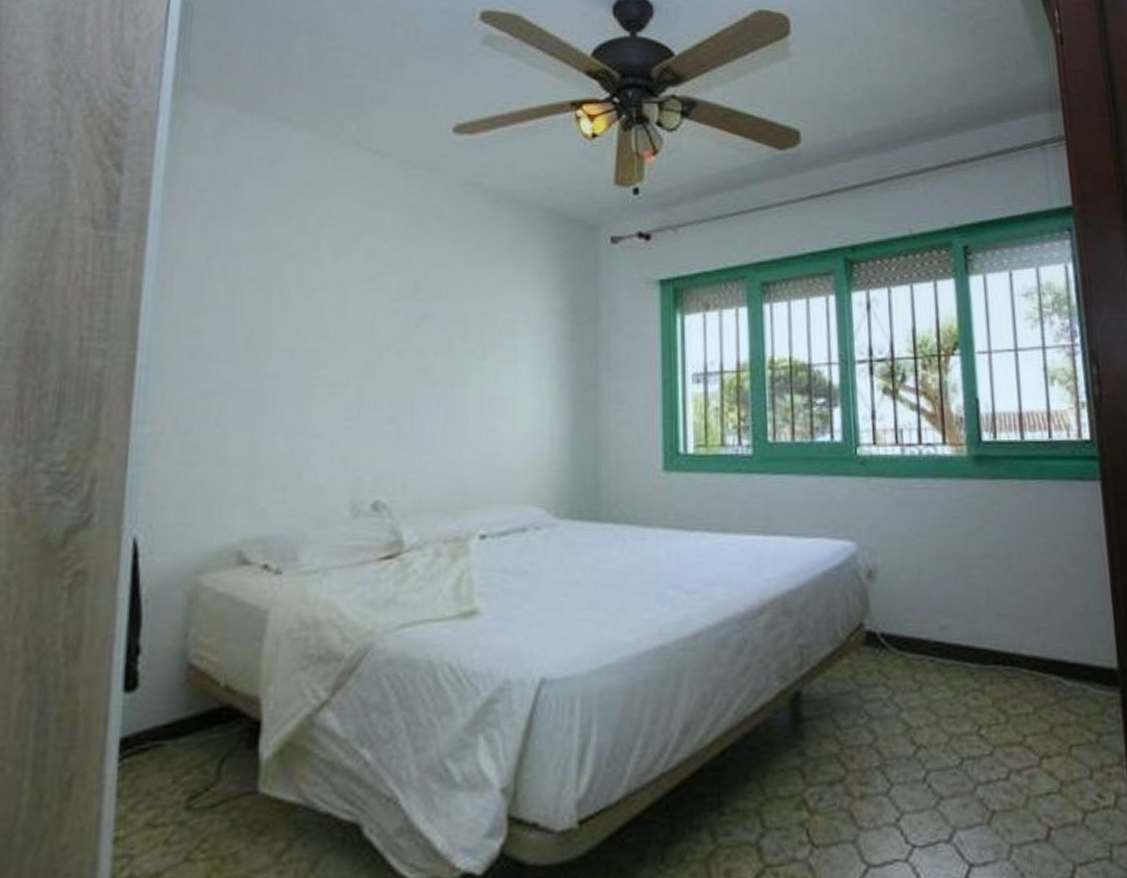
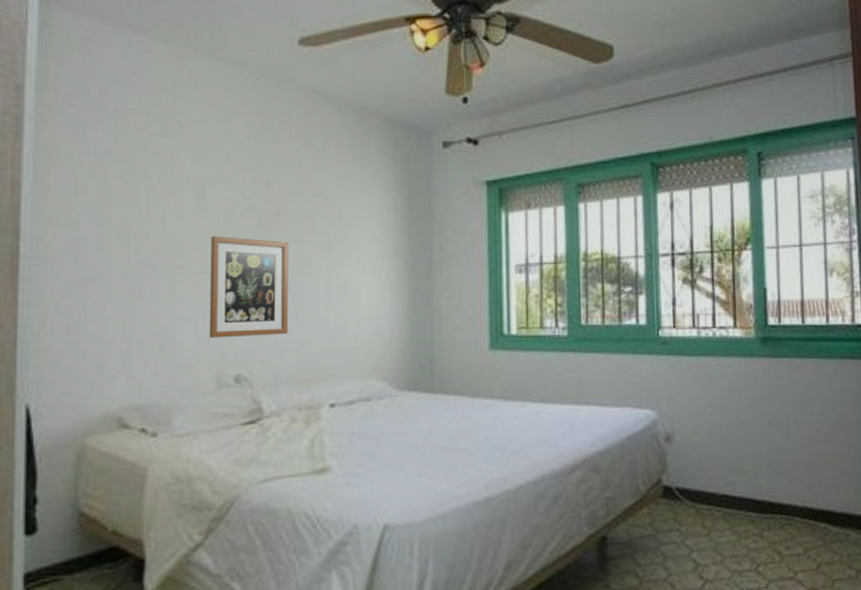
wall art: none [344,343,438,460] -> present [209,236,289,339]

